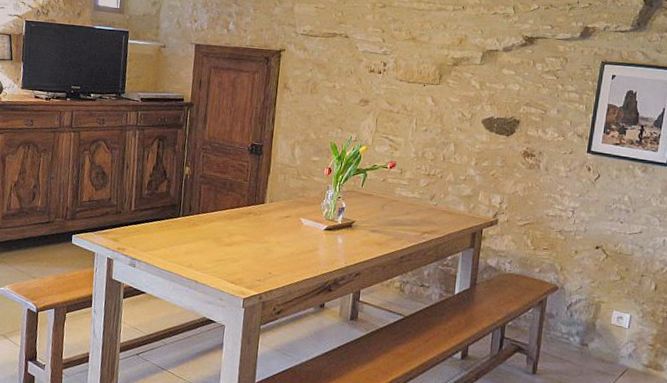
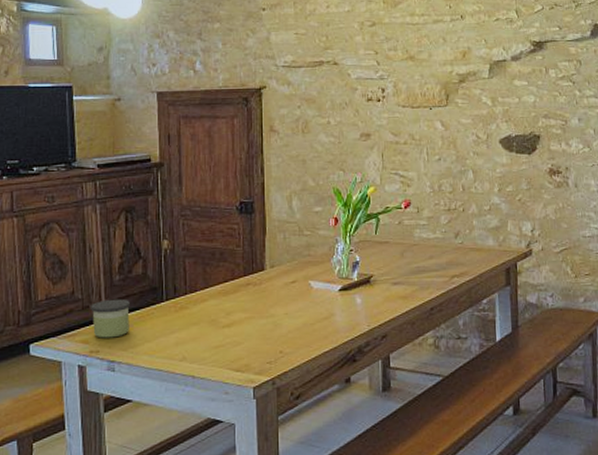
candle: none [122,208,153,240] -> present [90,299,130,338]

